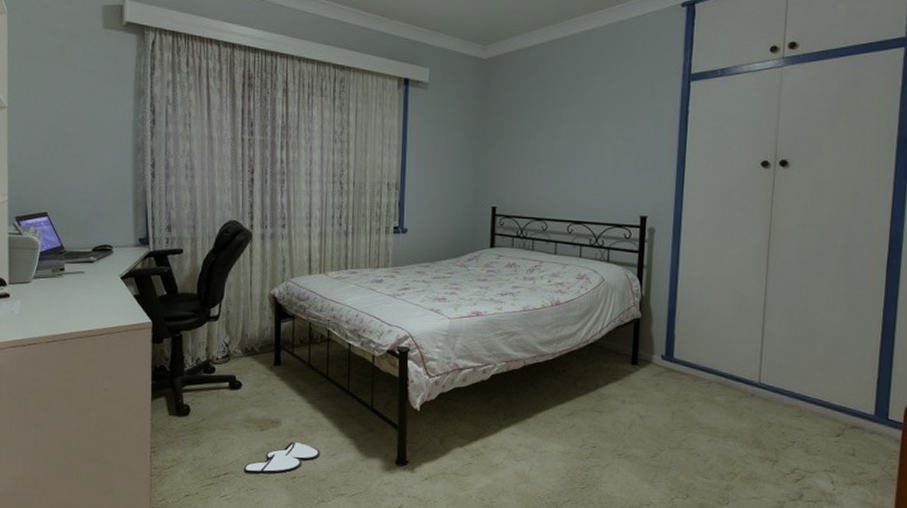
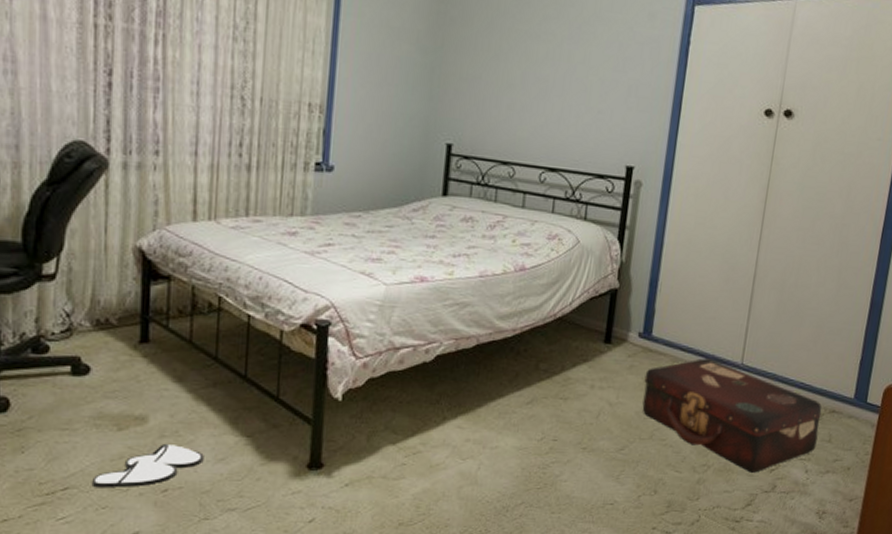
suitcase: none [669,377,843,482] -> present [642,357,822,473]

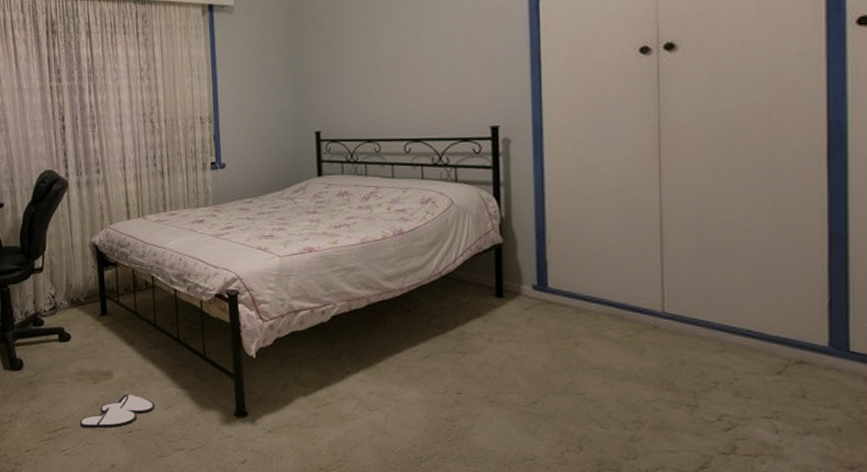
suitcase: present [642,357,822,473] -> none [547,307,784,432]

